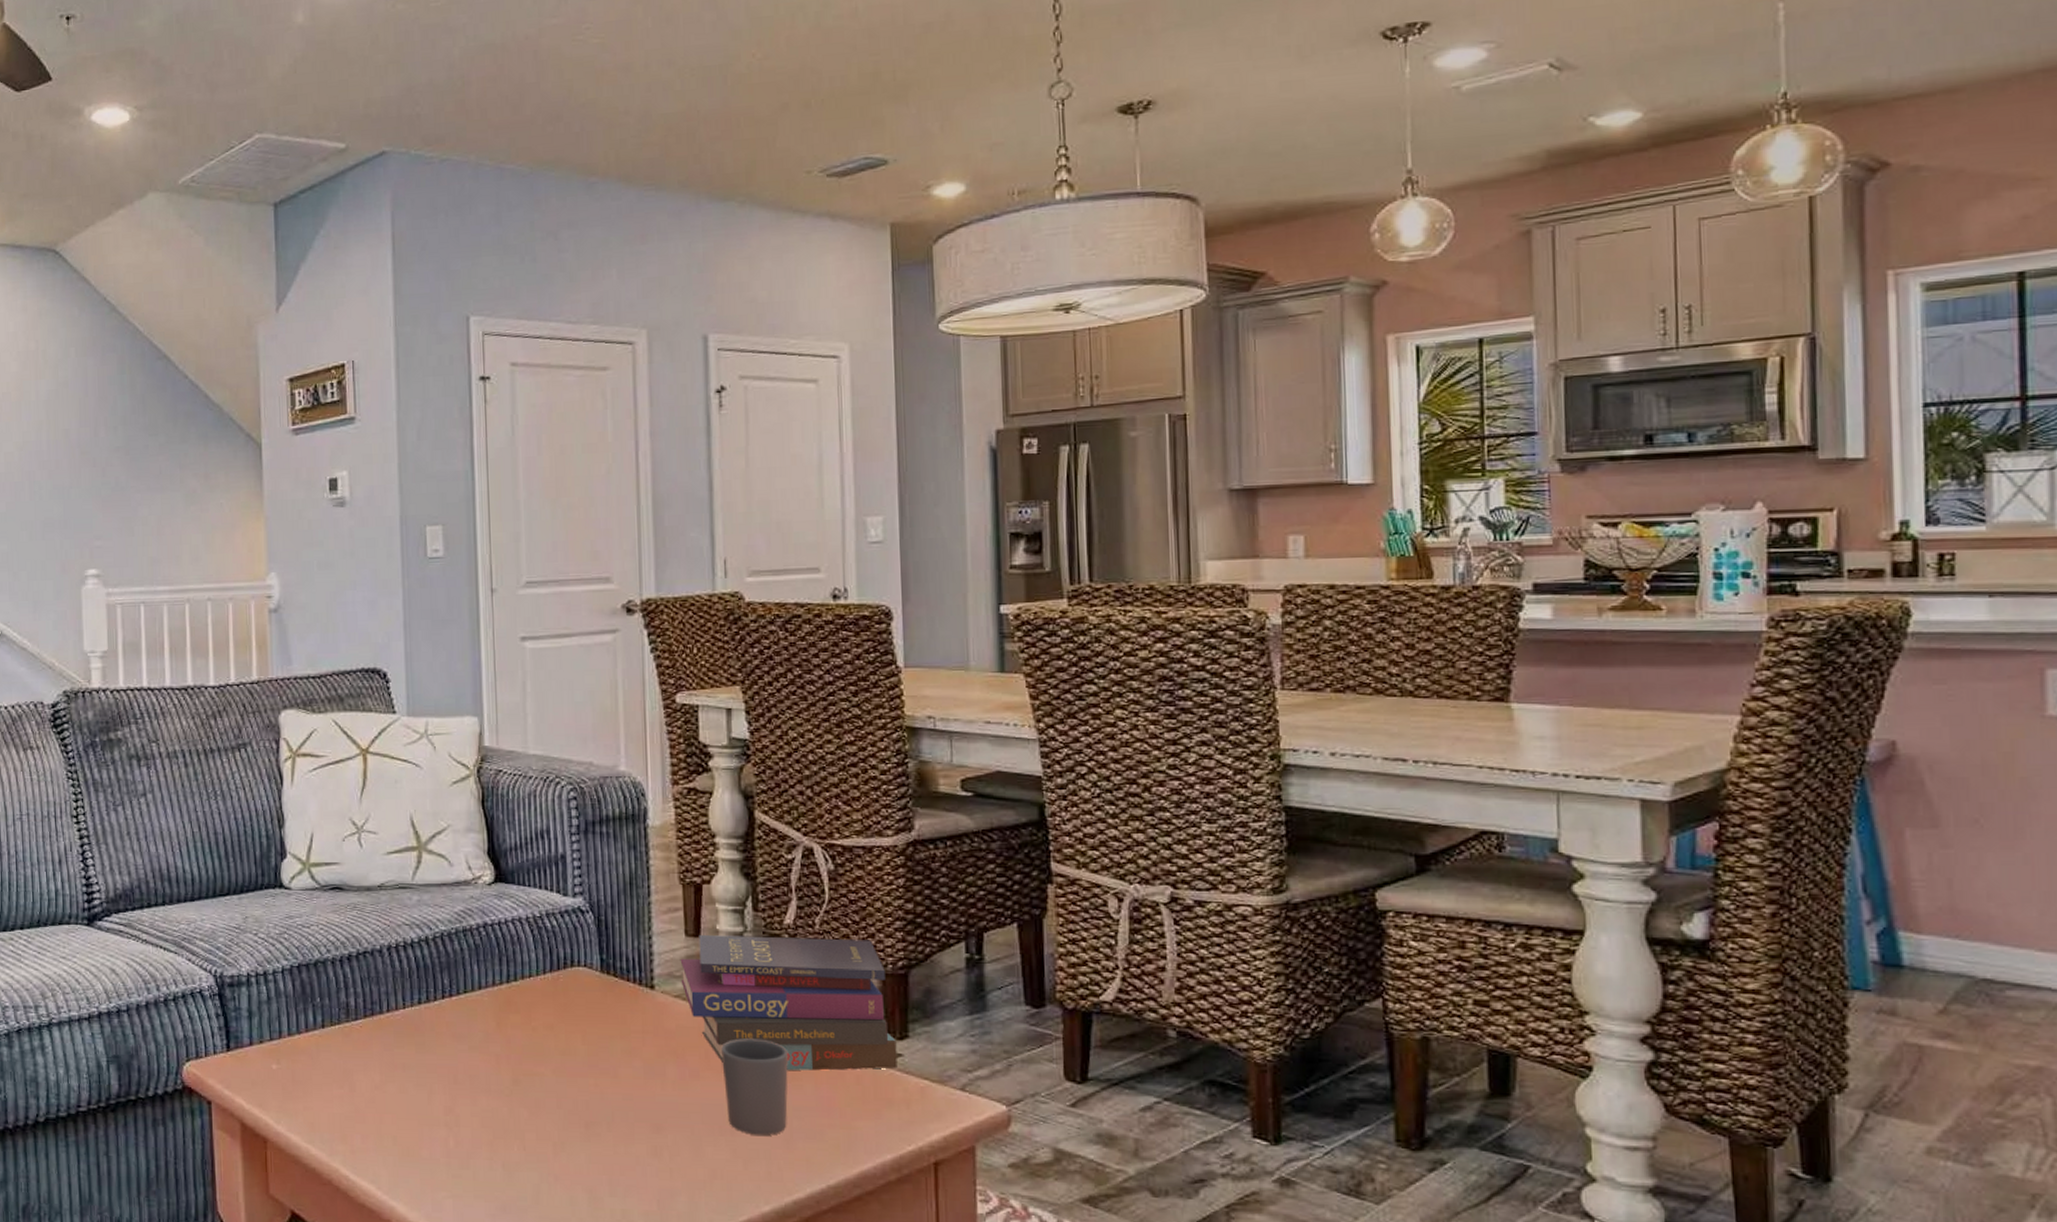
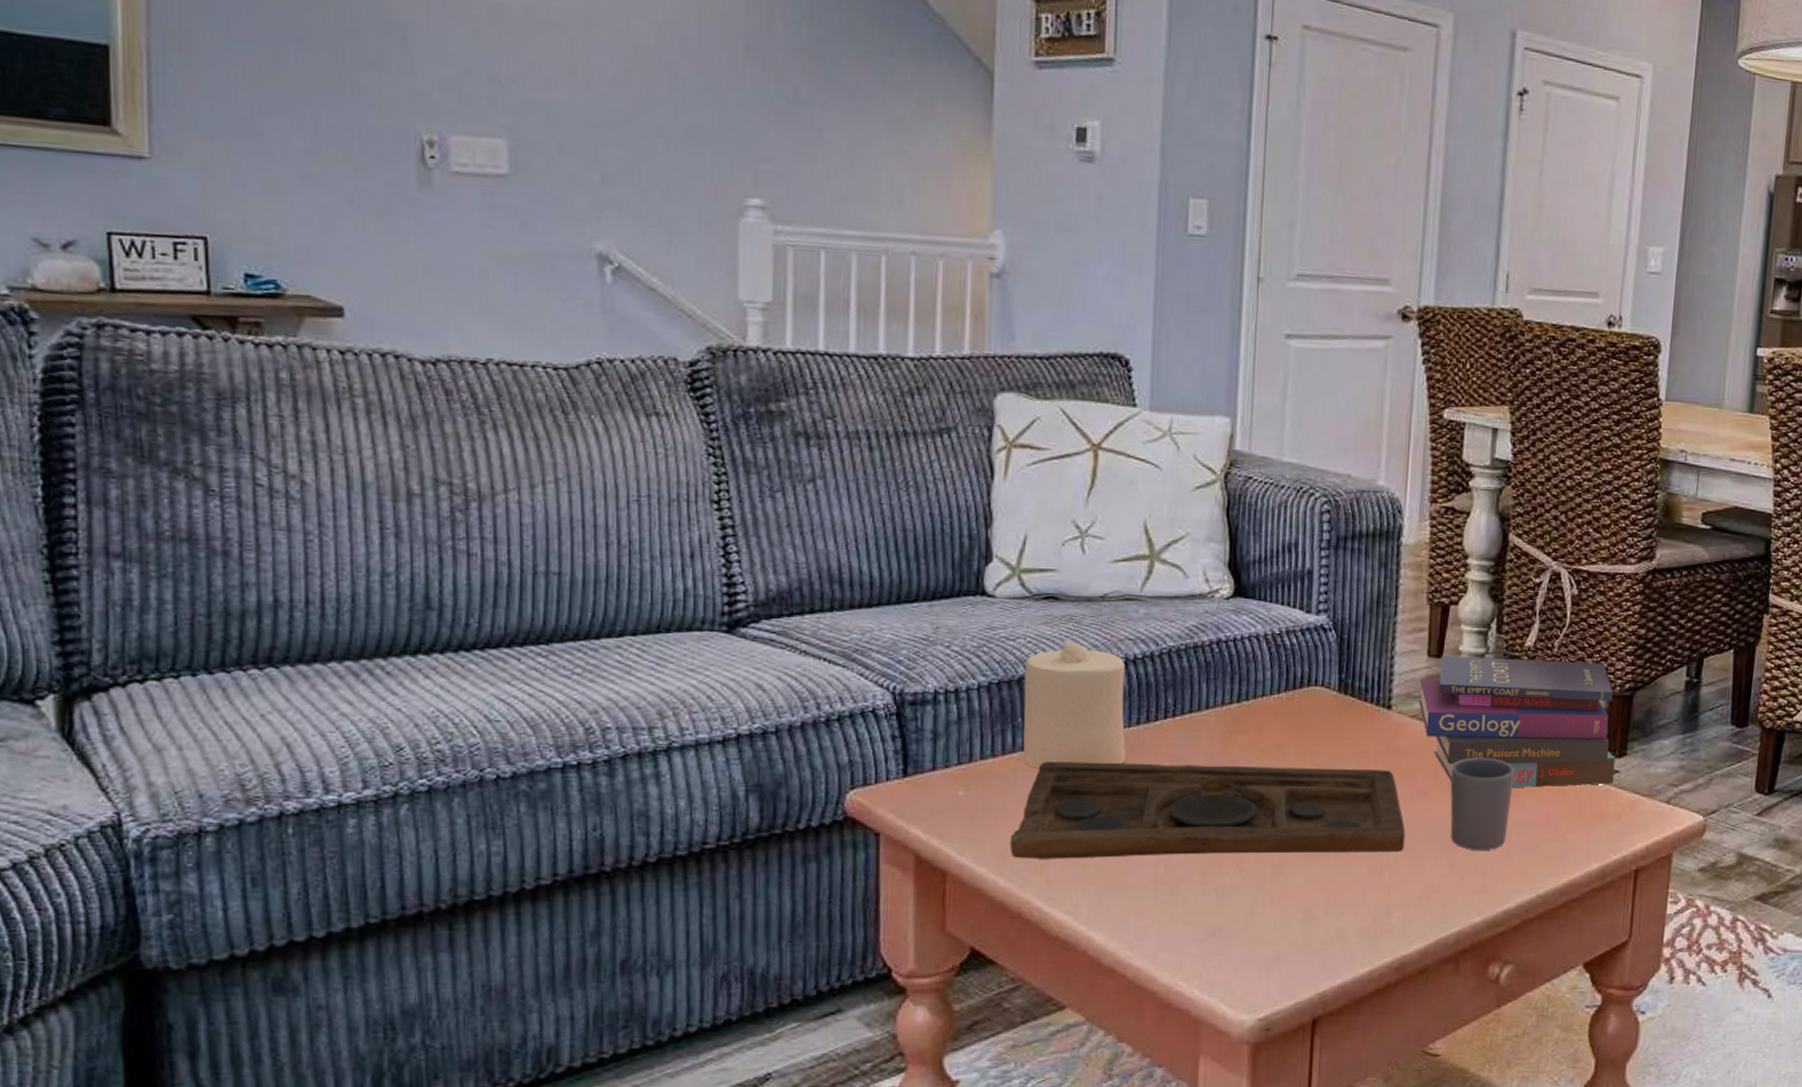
decorative tray: none [317,1038,682,1135] -> present [1009,762,1406,859]
candle: none [319,925,412,1046] -> present [1023,639,1127,770]

